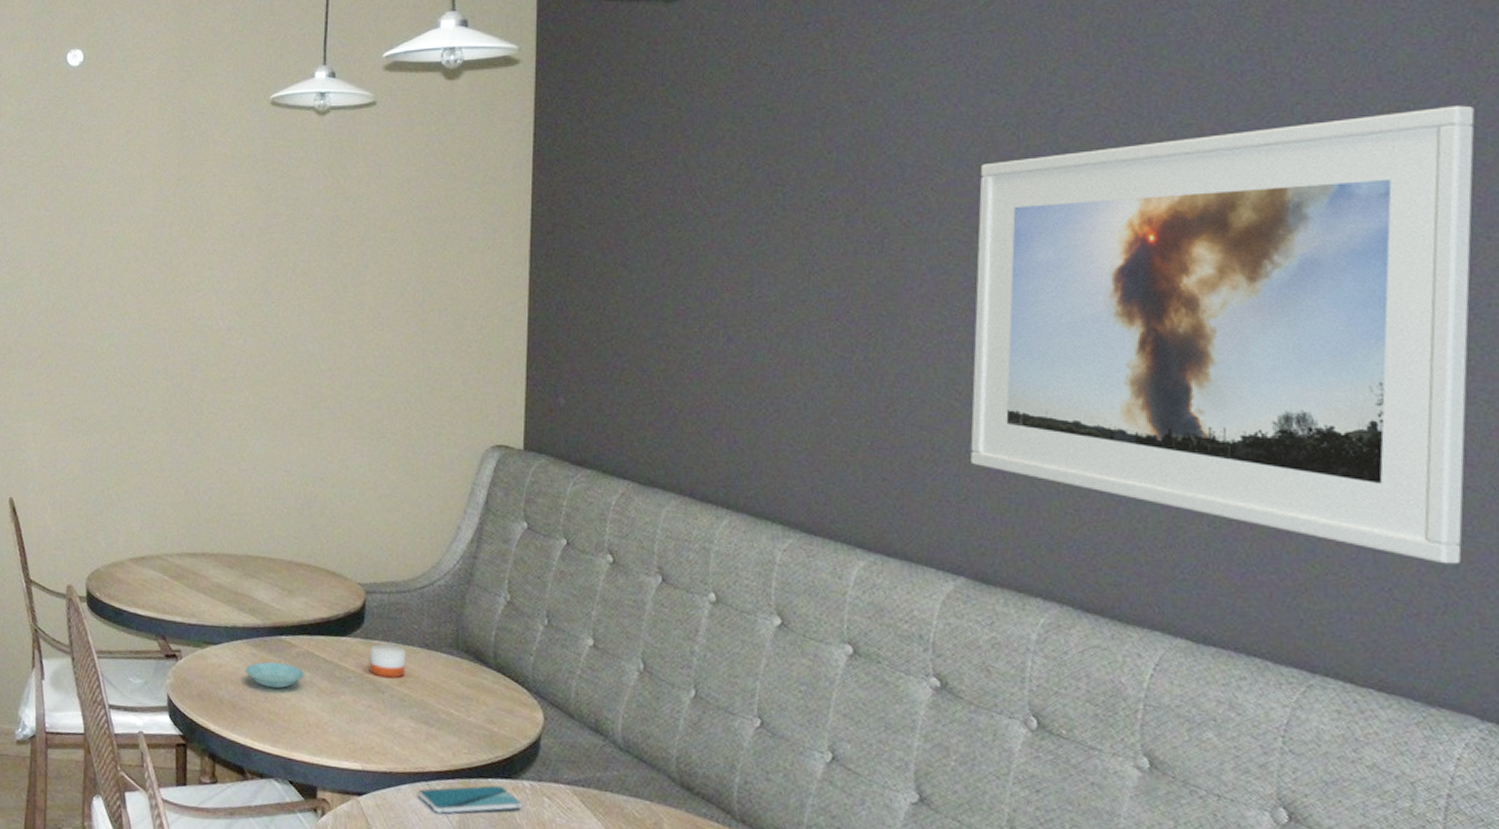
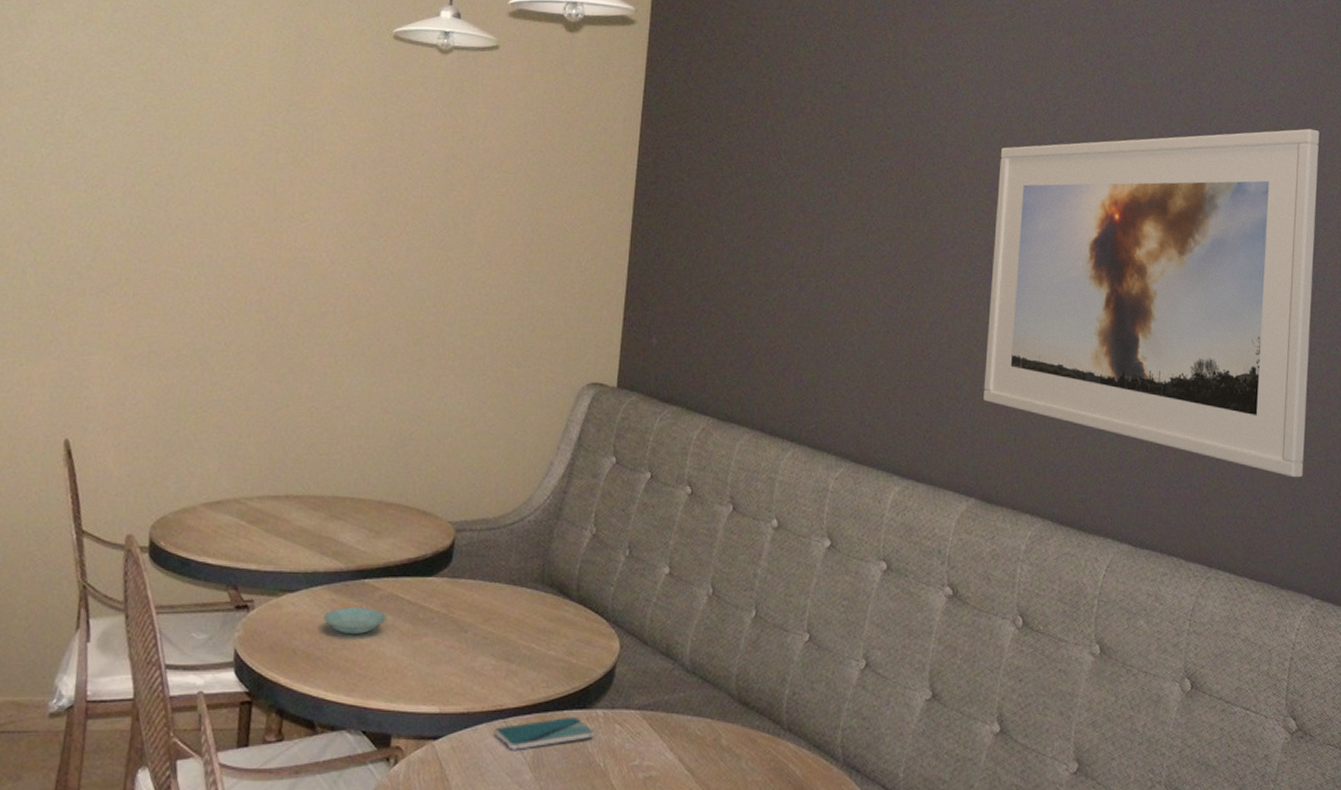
candle: present [369,644,405,678] -> none [453,582,492,617]

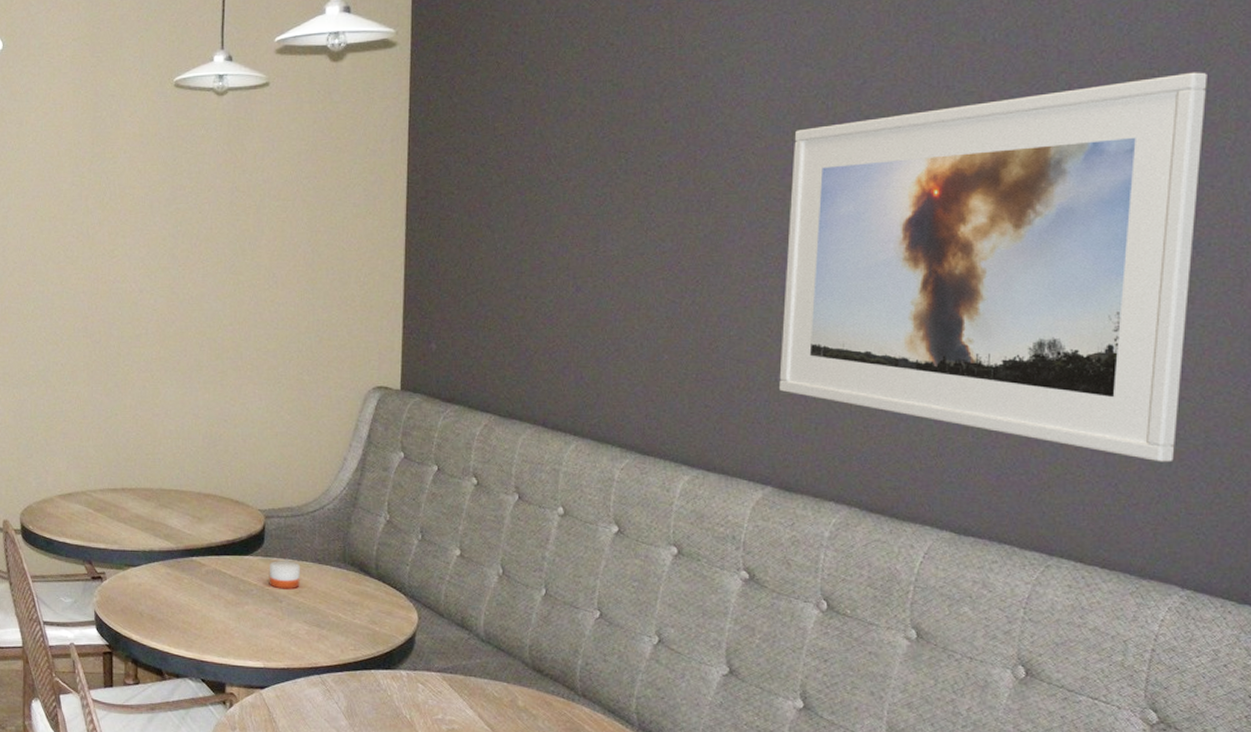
saucer: present [322,608,387,635] -> none [161,580,213,602]
candle: none [453,582,492,617] -> present [269,560,300,589]
smartphone: present [493,716,595,750] -> none [311,675,400,701]

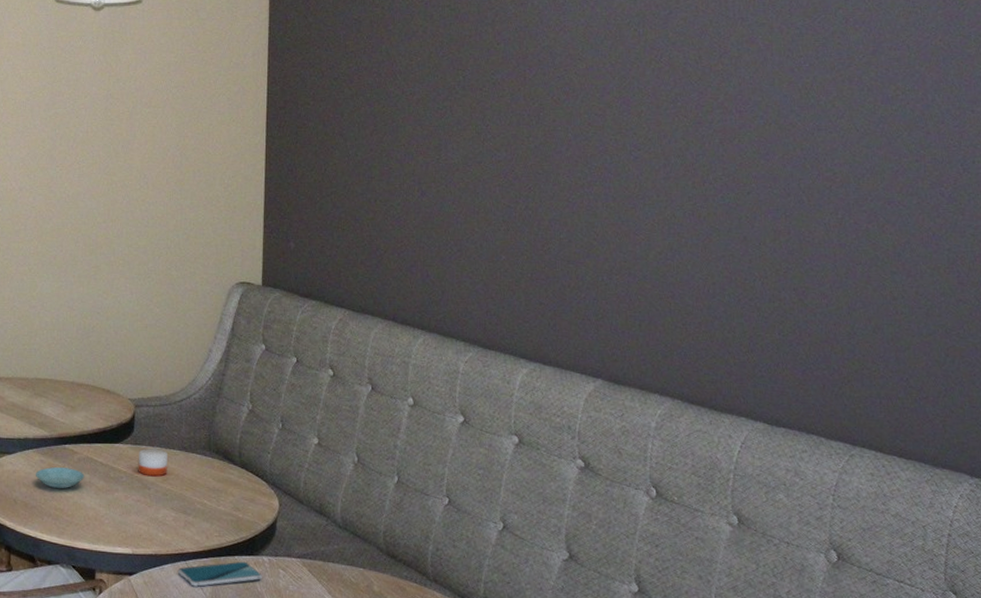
saucer: none [161,580,213,602] -> present [35,467,85,489]
smartphone: none [311,675,400,701] -> present [177,561,262,587]
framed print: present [779,72,1207,463] -> none [605,11,963,359]

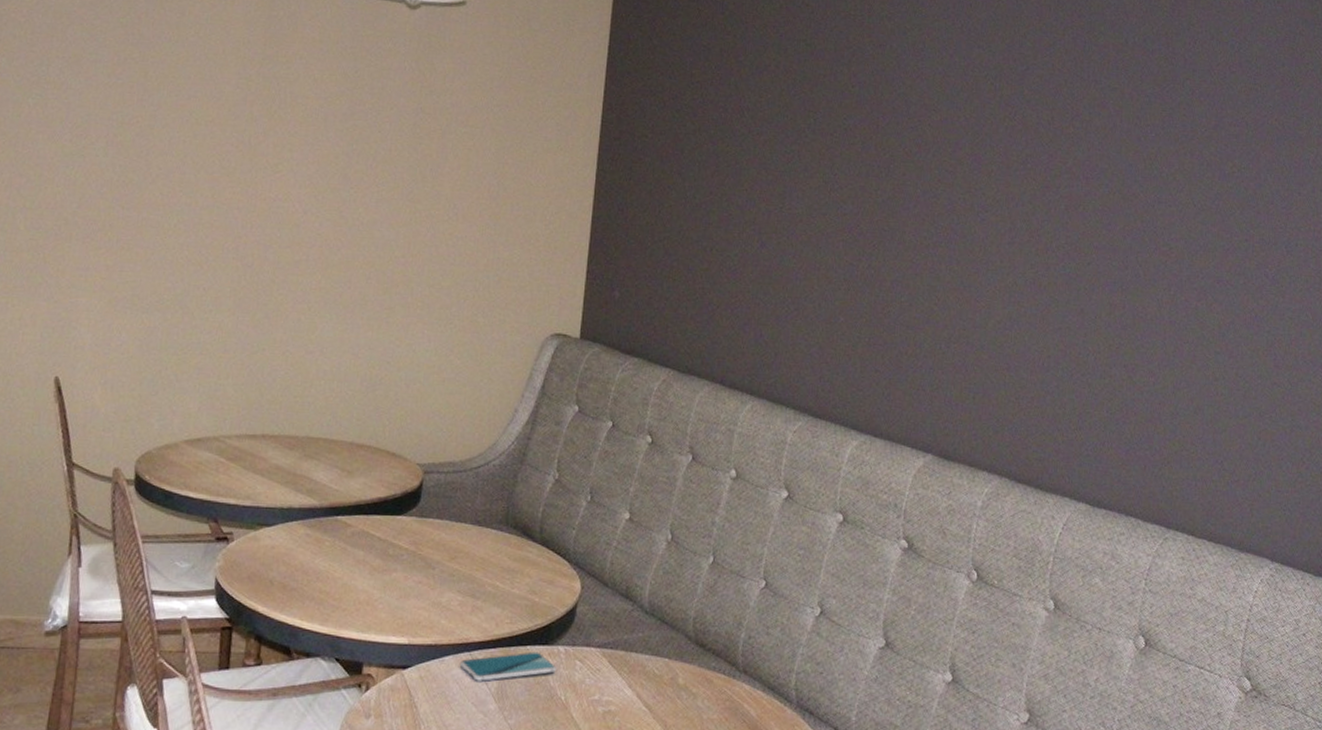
saucer: present [35,467,85,489] -> none [298,542,358,569]
candle: present [138,448,167,477] -> none [422,522,458,555]

